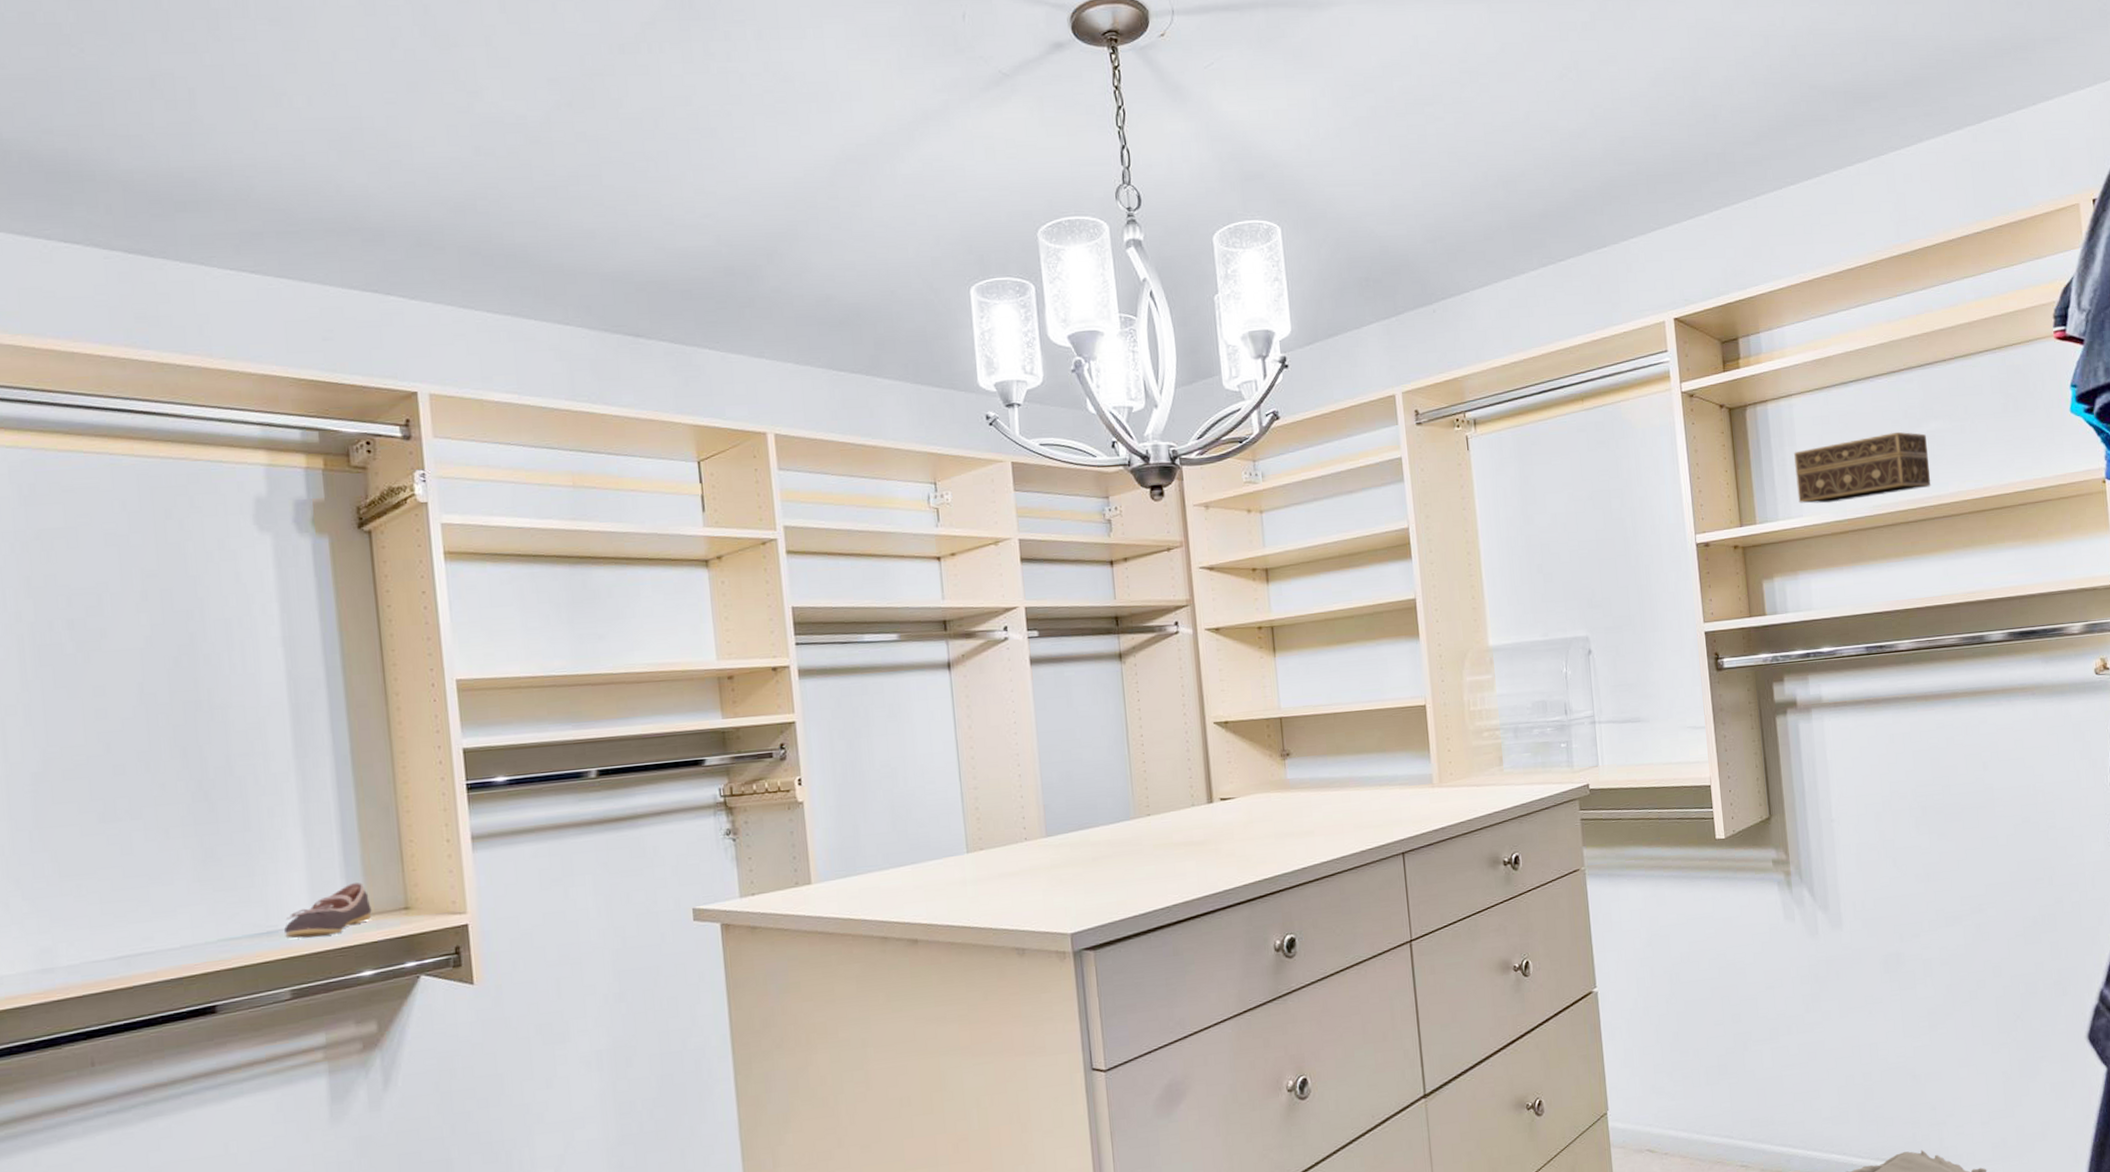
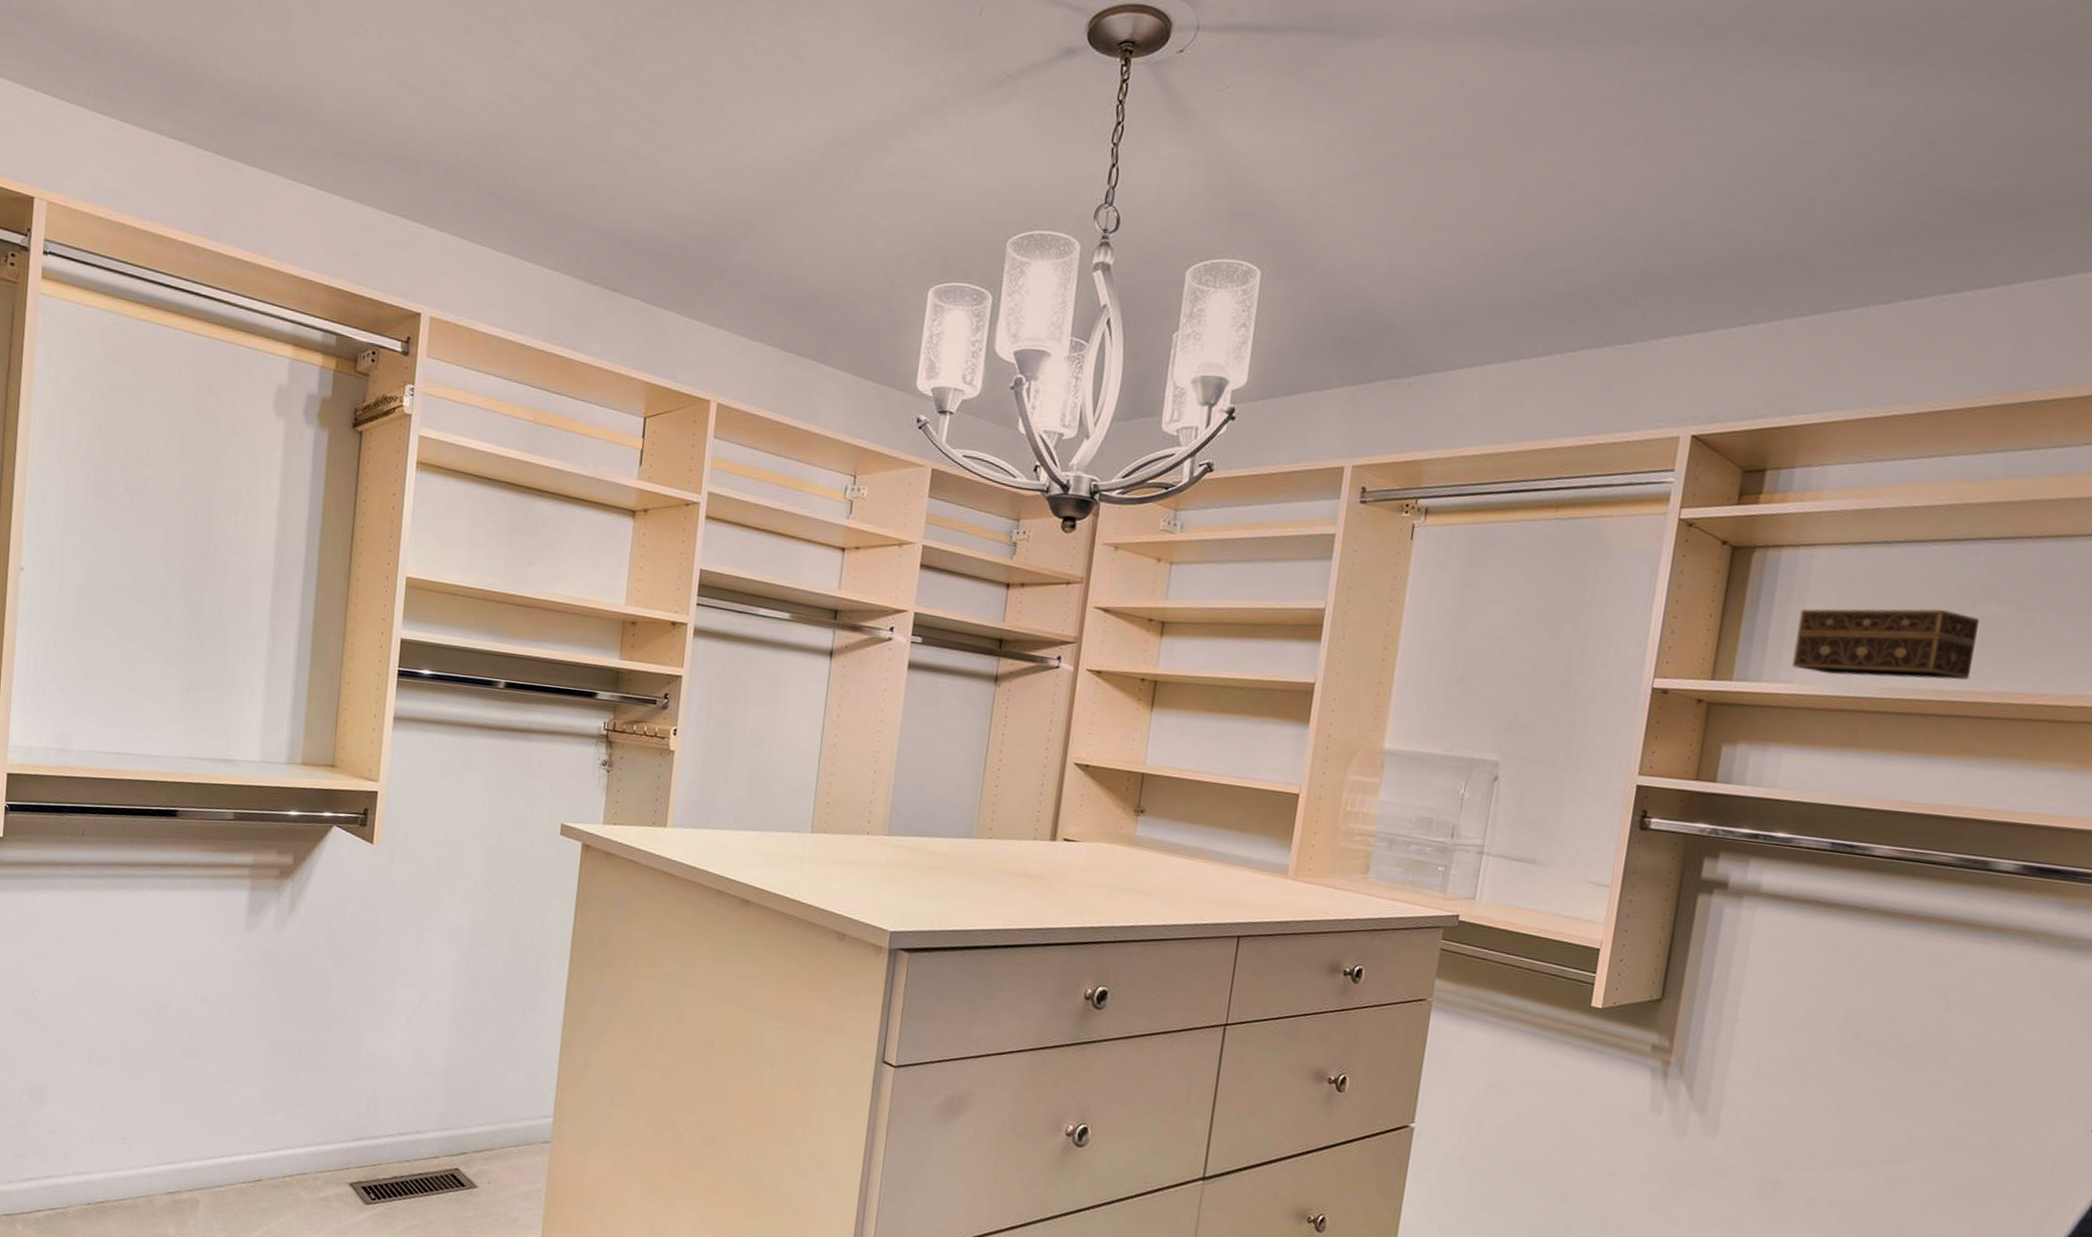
shoe: present [284,882,372,939] -> none [237,734,306,775]

